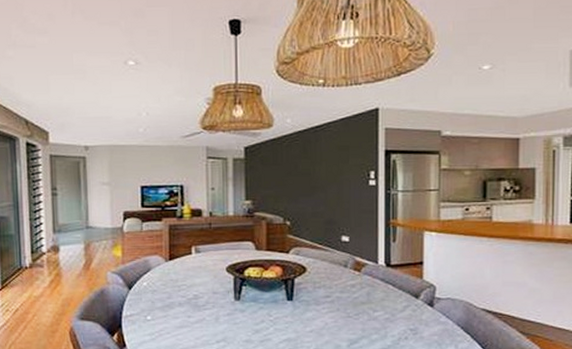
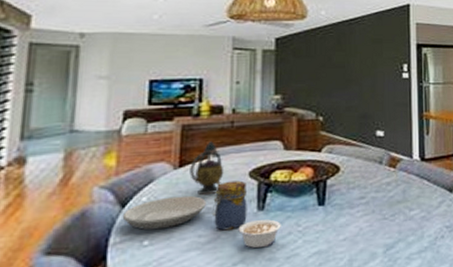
plate: none [130,283,192,309] -> present [122,195,206,231]
teapot: none [178,240,206,285] -> present [190,141,224,196]
jar: none [197,274,226,314] -> present [211,180,247,231]
legume: none [219,308,255,331] -> present [238,219,281,249]

